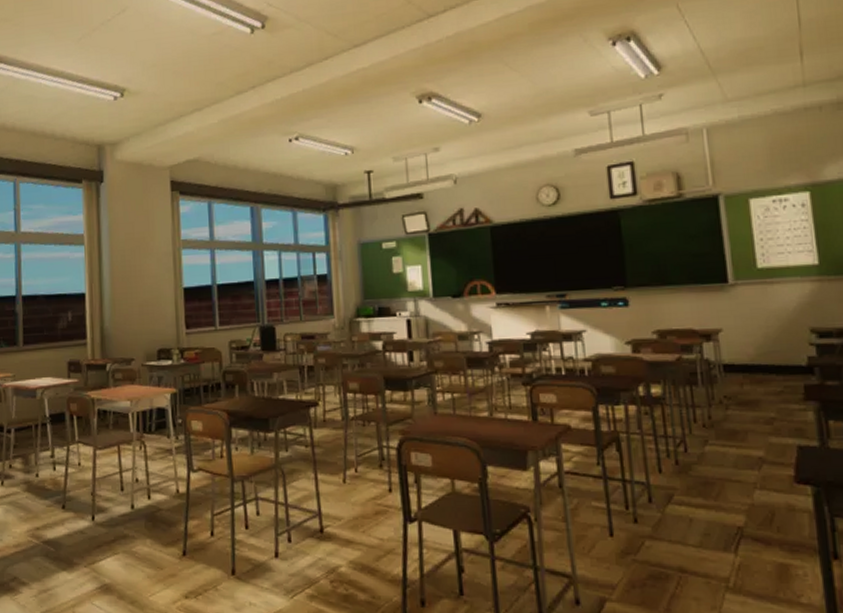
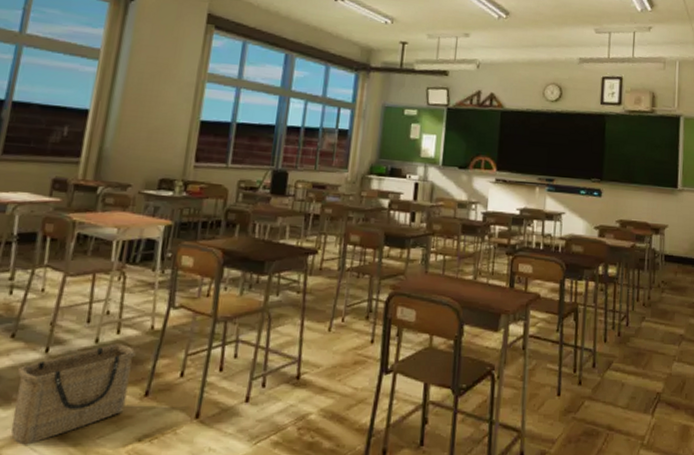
basket: none [73,508,168,603] -> present [10,343,136,445]

